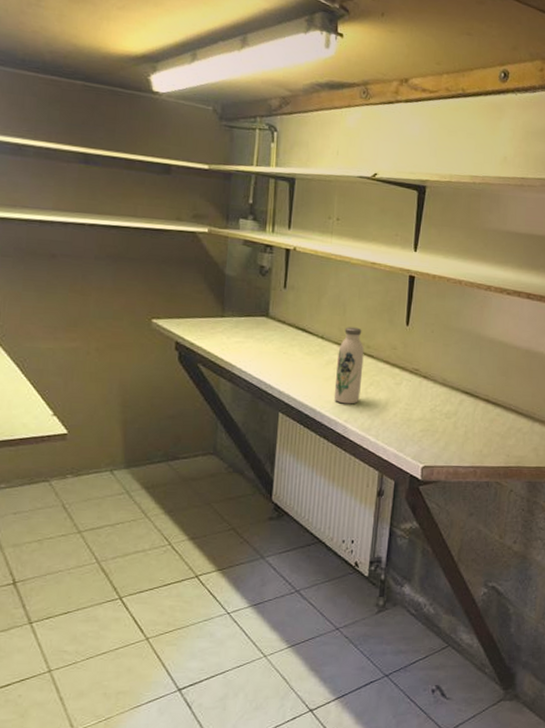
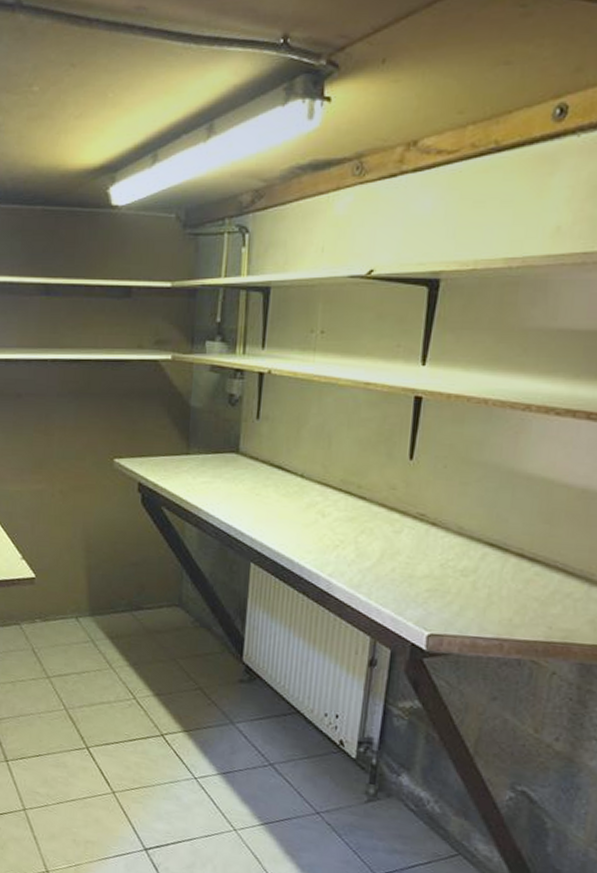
water bottle: present [334,327,364,404] -> none [315,462,354,556]

